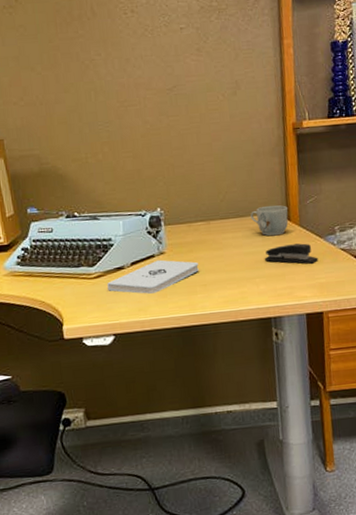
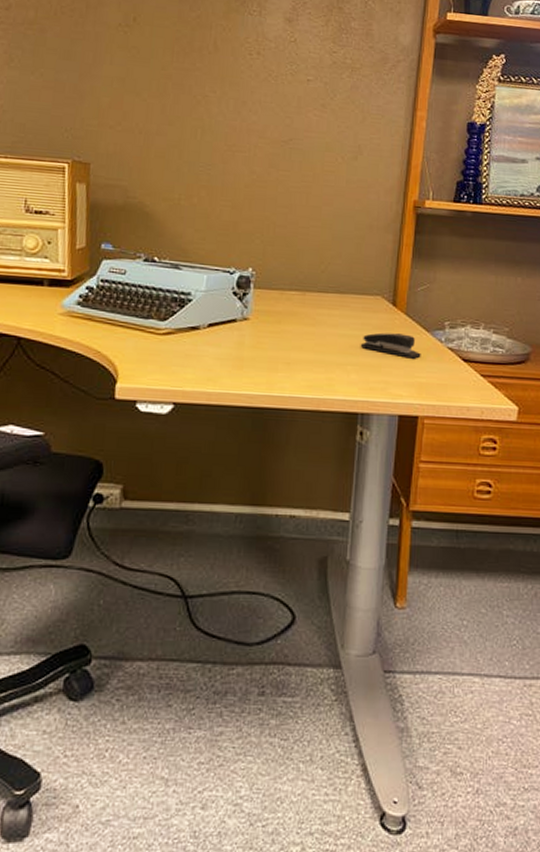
notepad: present [107,259,199,294] -> none [176,325,285,363]
mug: present [250,205,288,236] -> none [352,285,396,321]

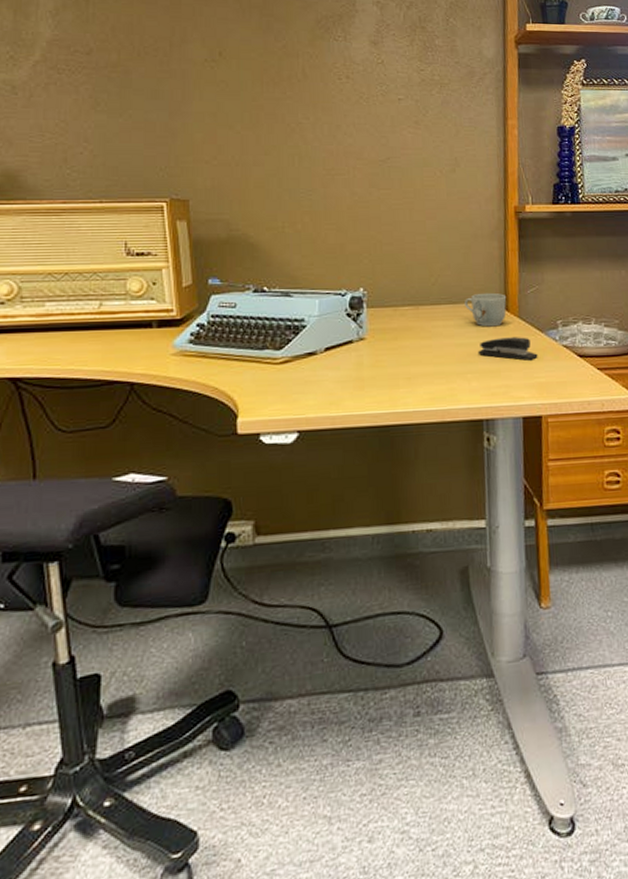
mug: none [352,285,396,321] -> present [465,292,507,327]

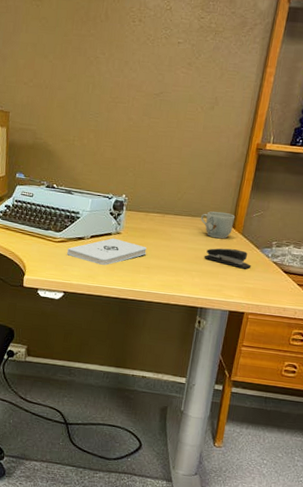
notepad: none [295,346,403,385] -> present [67,238,147,265]

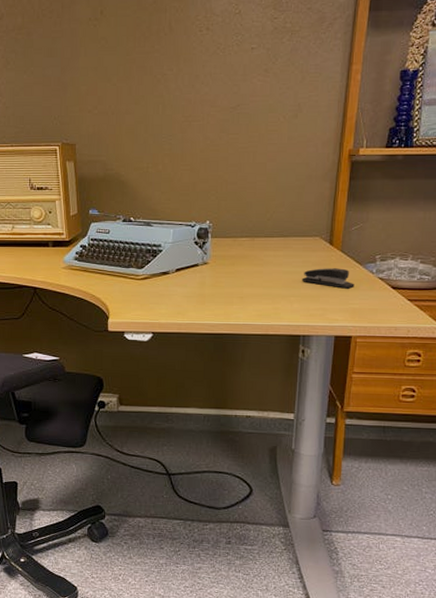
notepad: present [67,238,147,265] -> none [152,269,238,299]
mug: present [201,211,236,239] -> none [294,228,332,258]

